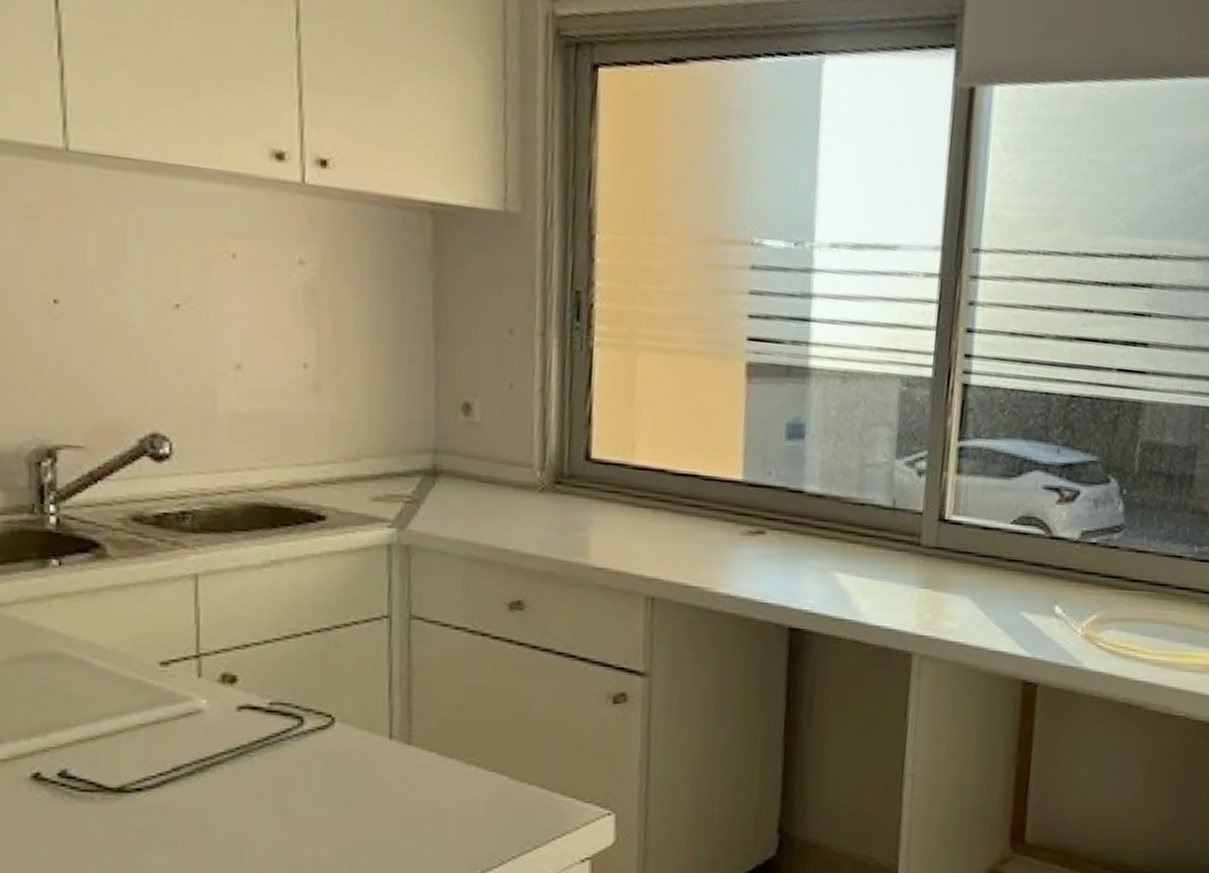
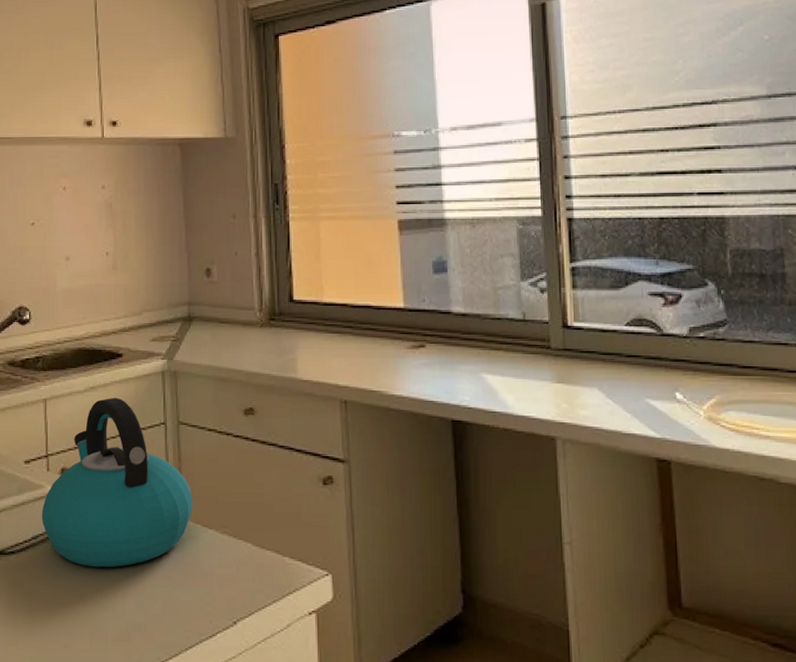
kettle: none [187,577,426,809] -> present [41,397,192,568]

